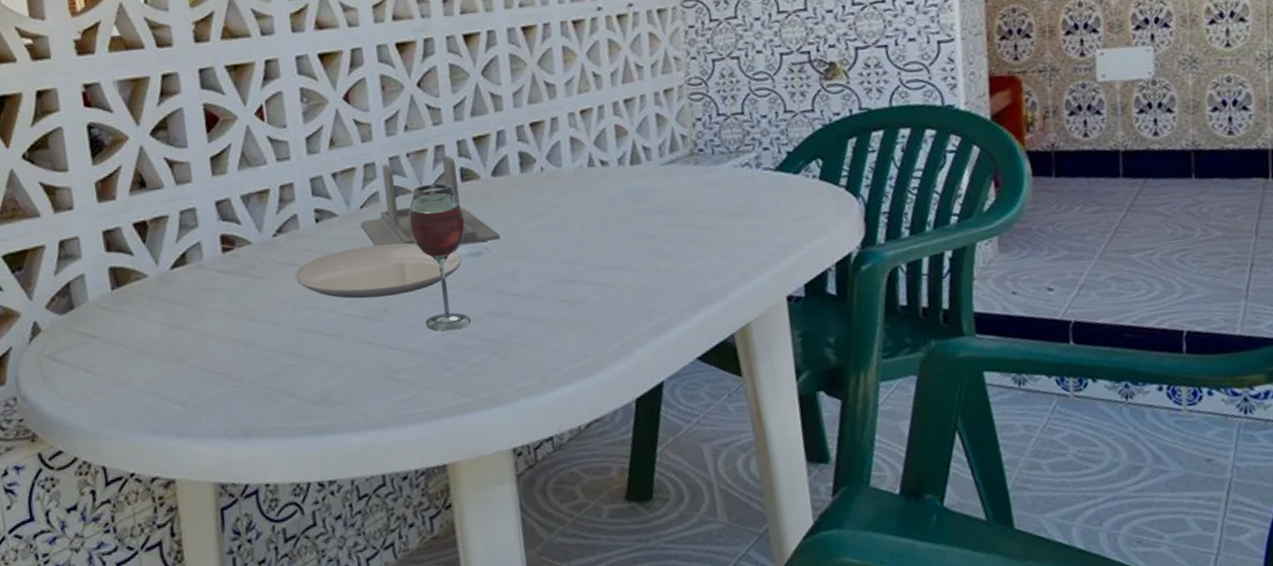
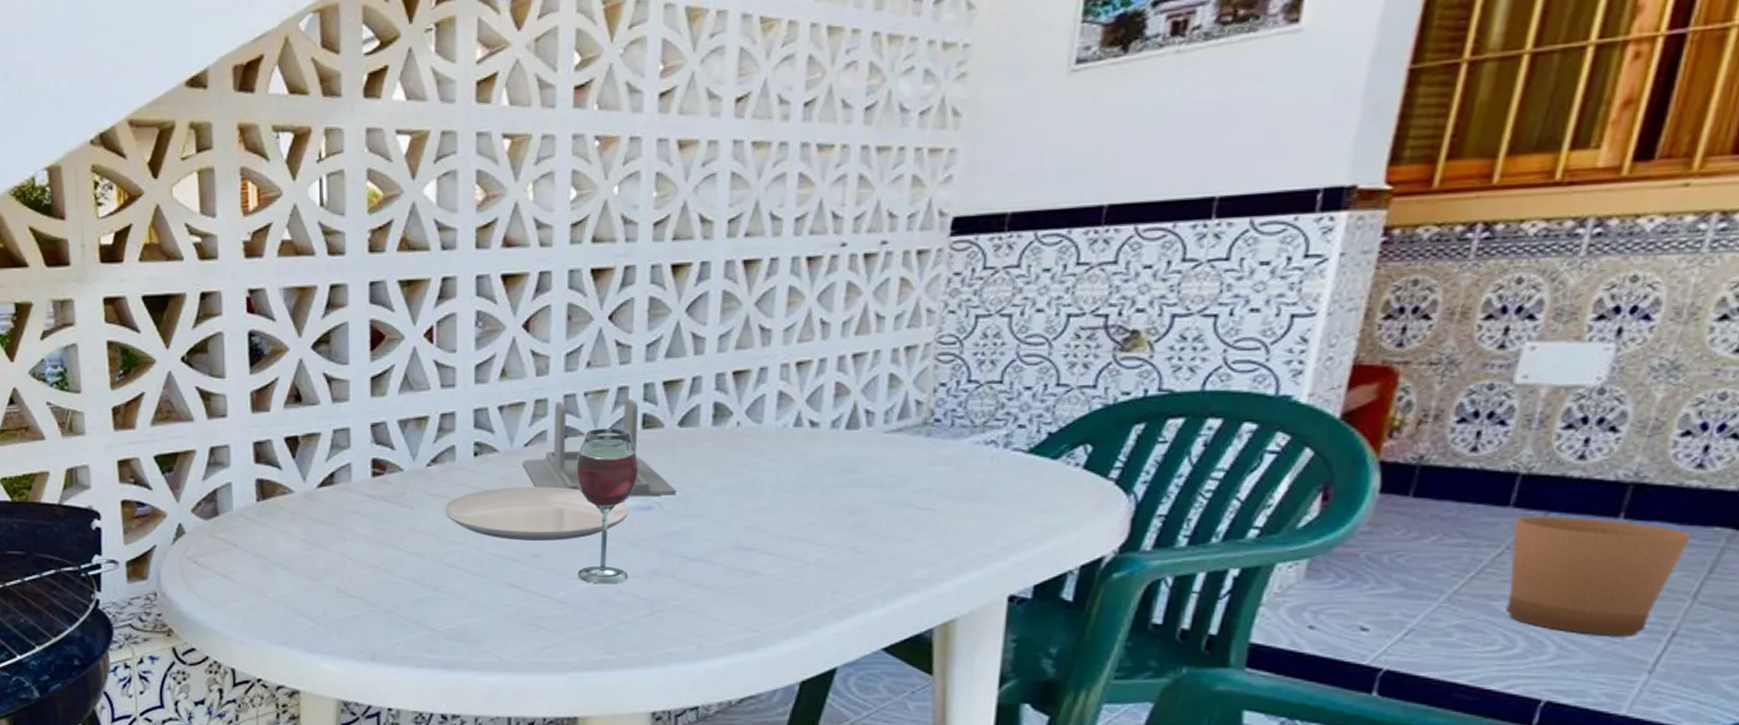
planter: none [1127,180,1241,273] -> present [1506,515,1692,636]

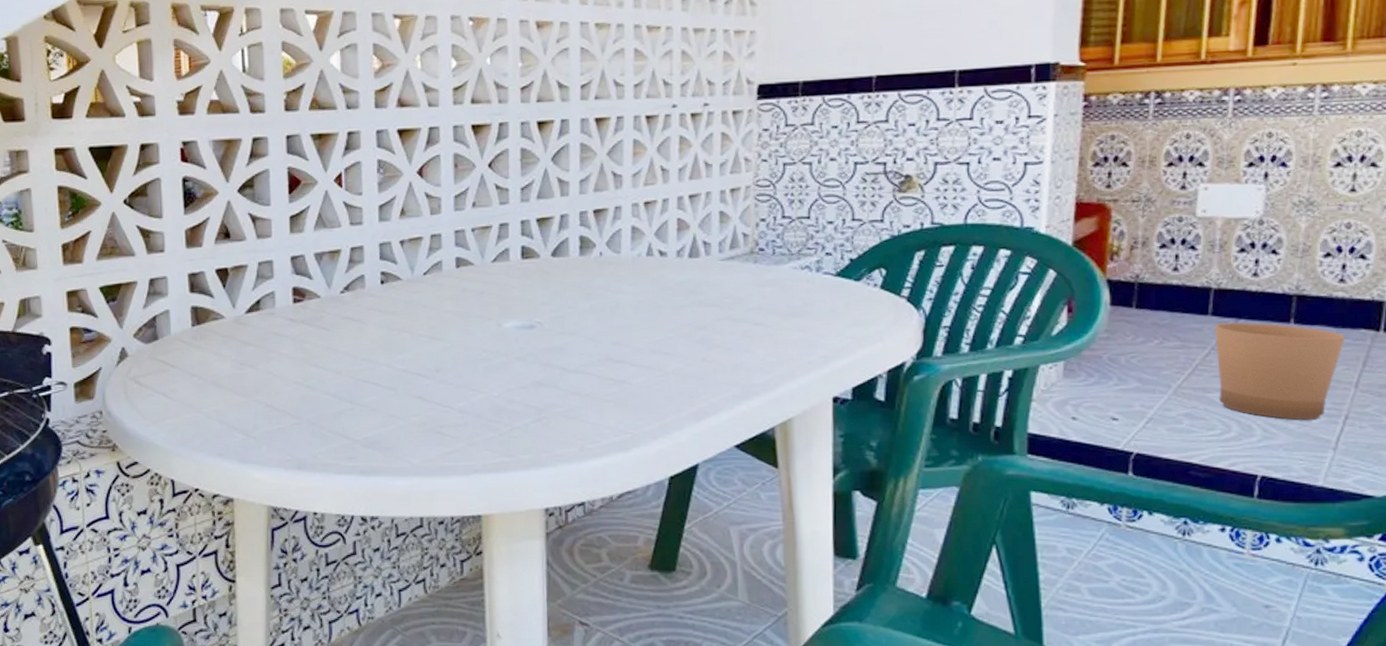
plate: present [444,486,629,541] -> none [357,309,515,357]
napkin holder: present [522,398,676,496] -> none [422,233,554,317]
wineglass: present [576,428,639,584] -> none [468,258,521,395]

